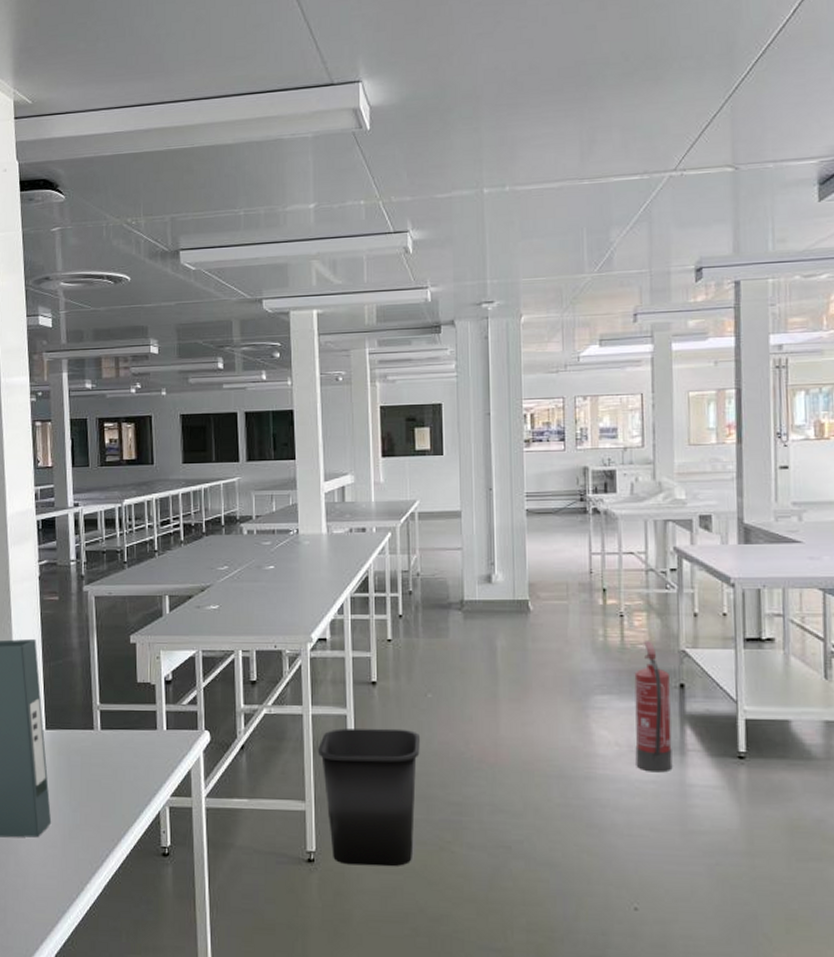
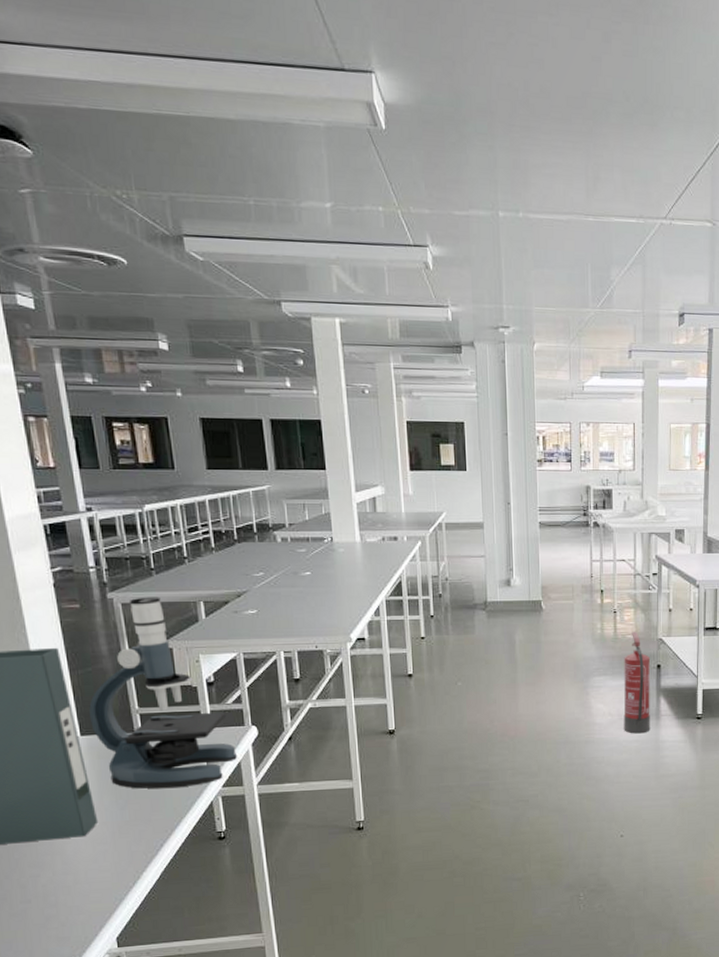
microscope: none [55,590,189,793] -> present [88,597,238,789]
waste bin: present [318,728,421,867] -> none [362,713,453,829]

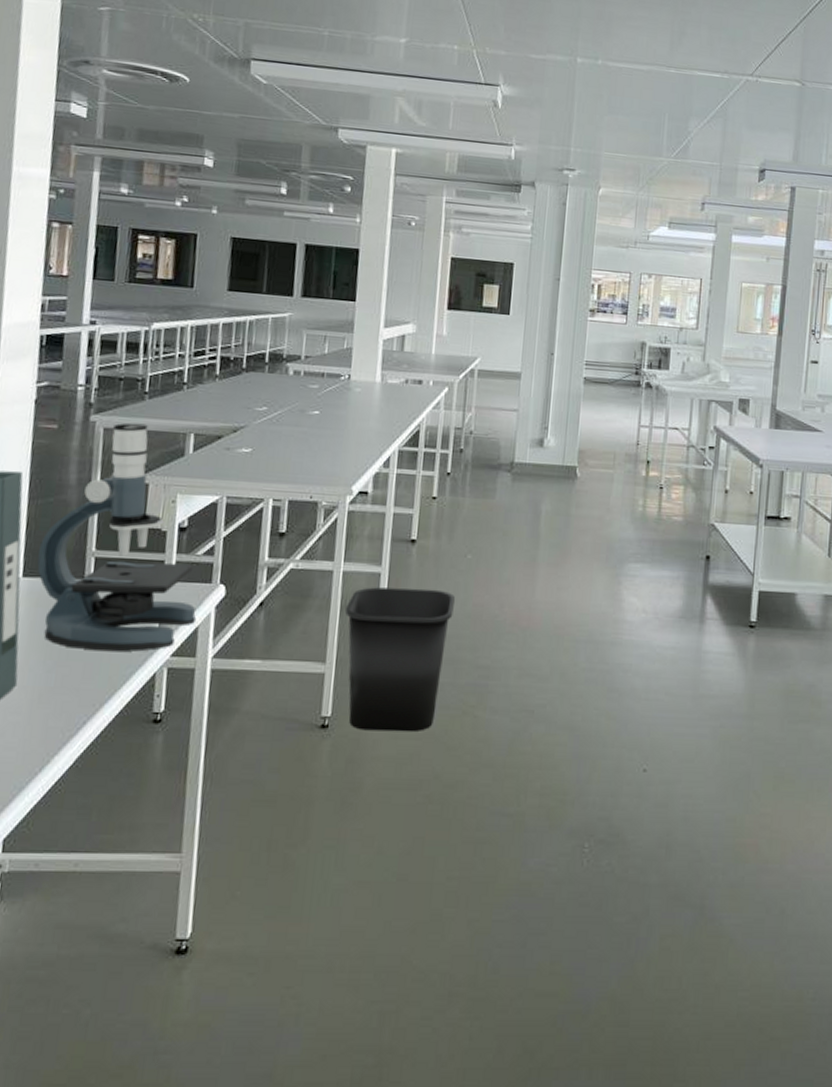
waste bin: none [362,713,453,829] -> present [345,587,456,732]
fire extinguisher: present [623,632,650,734] -> none [659,513,698,639]

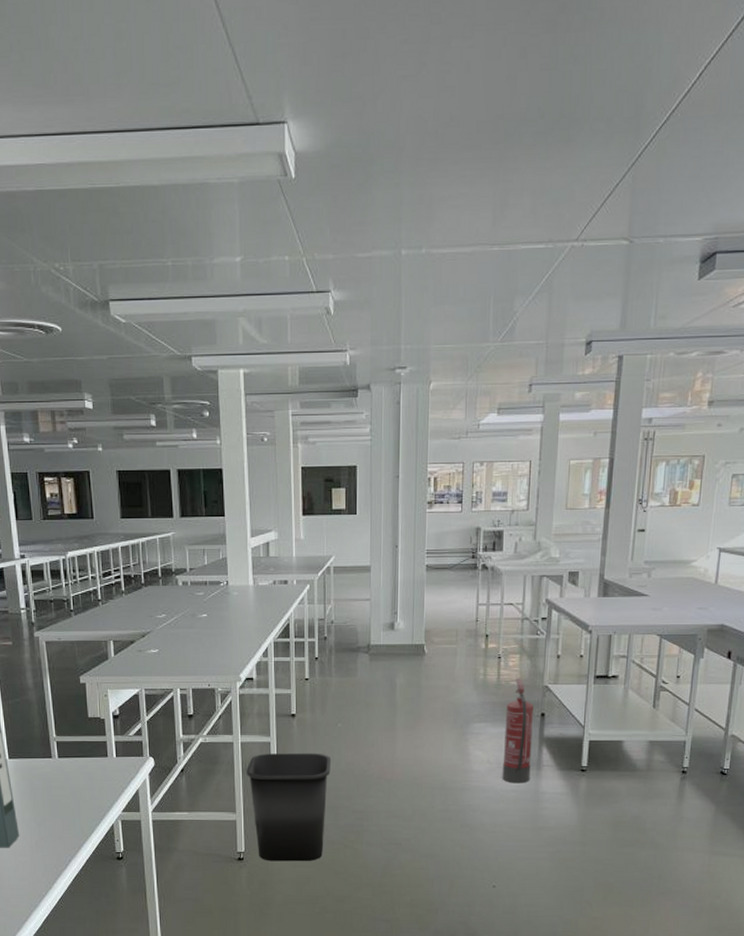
microscope: present [37,422,197,652] -> none [15,636,137,810]
fire extinguisher: none [659,513,698,639] -> present [502,678,533,783]

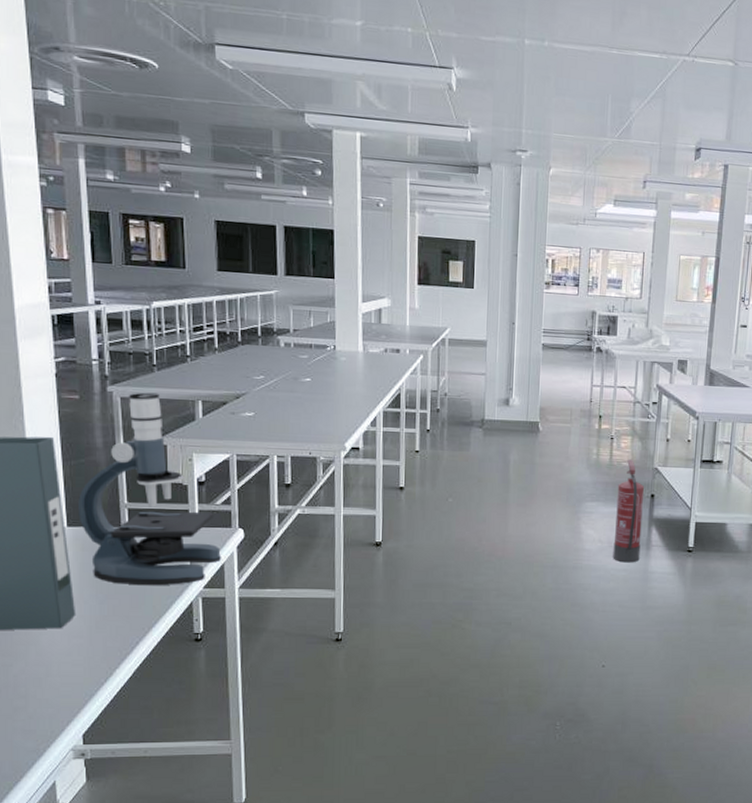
microscope: none [15,636,137,810] -> present [77,392,222,586]
waste bin: present [246,752,332,862] -> none [348,527,441,642]

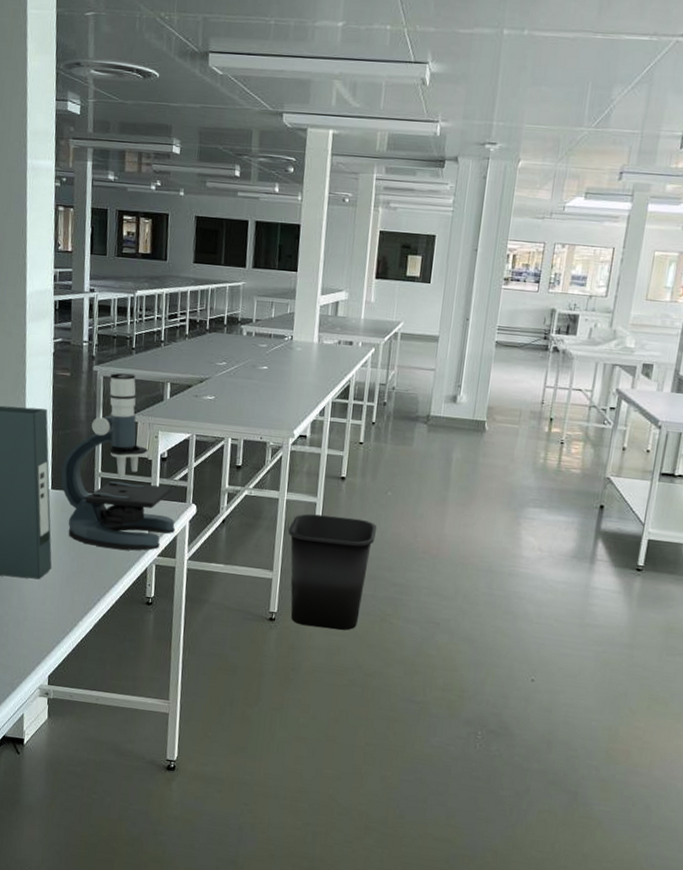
waste bin: none [348,527,441,642] -> present [288,513,377,630]
fire extinguisher: present [613,459,644,563] -> none [552,466,593,576]

